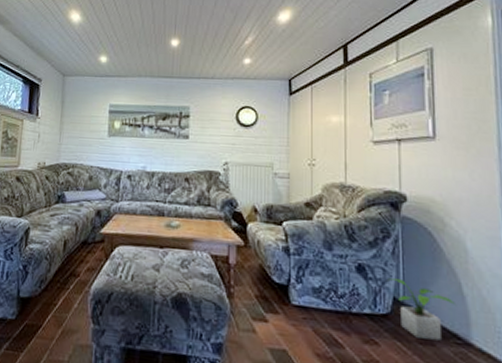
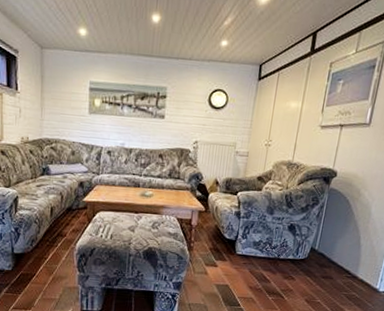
potted plant: present [386,278,455,341] -> none [308,234,353,275]

